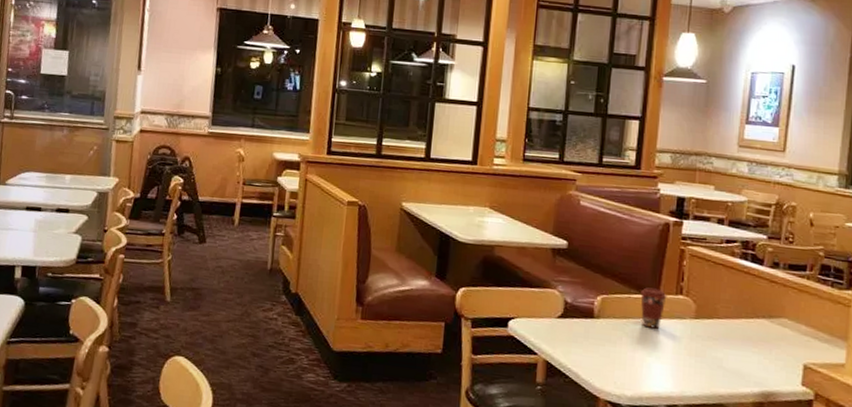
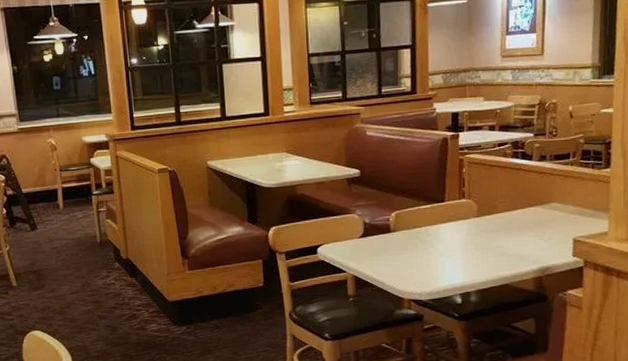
coffee cup: present [640,287,667,329] -> none [429,197,452,232]

